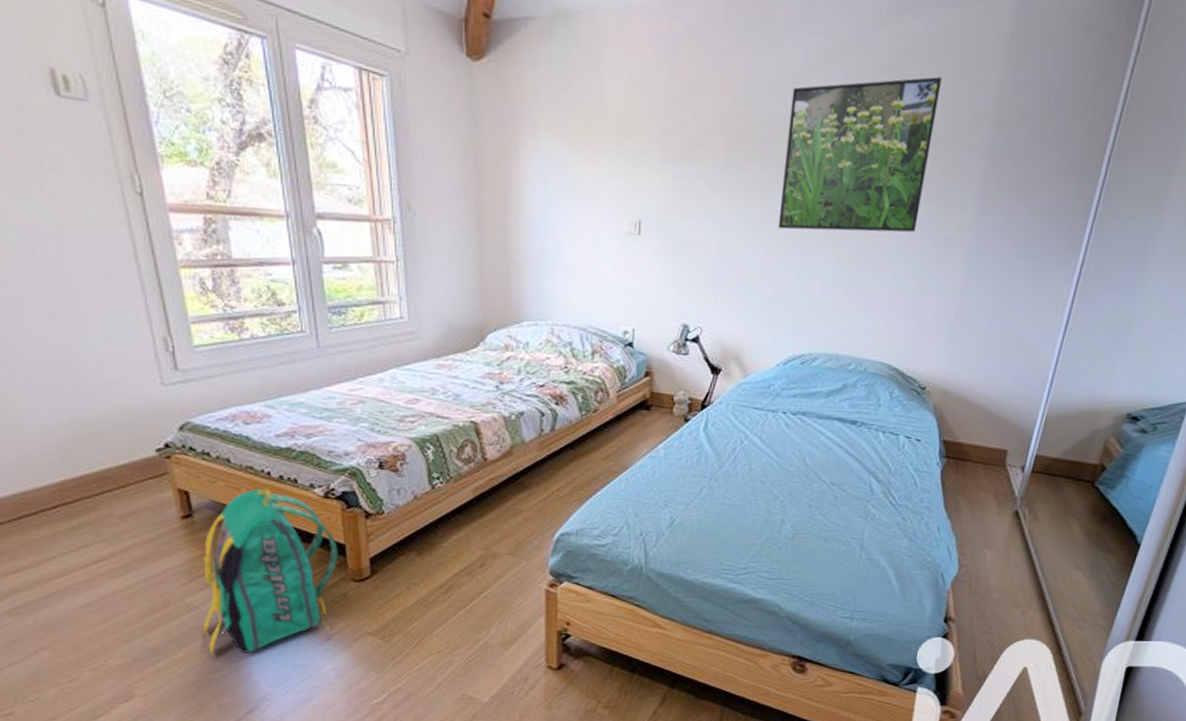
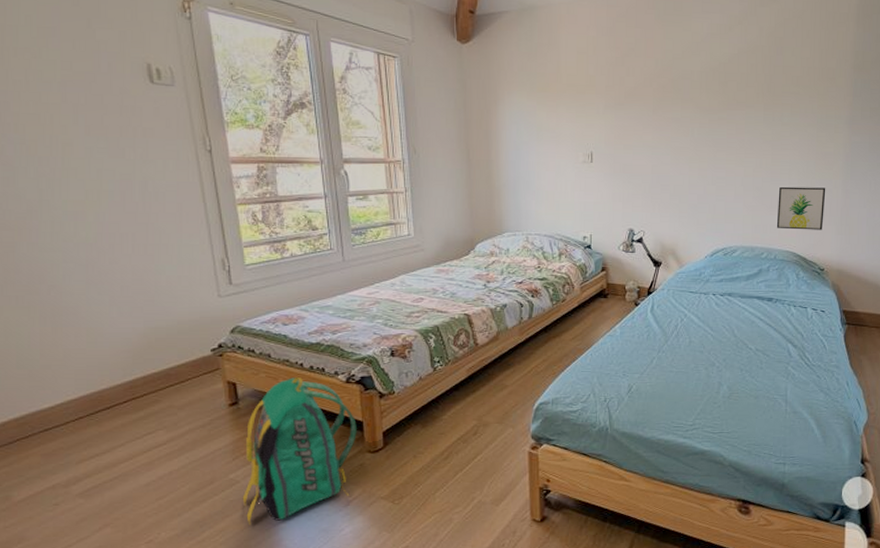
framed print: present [778,76,942,233] -> none [697,38,810,153]
wall art: none [870,278,940,338] -> present [776,186,826,230]

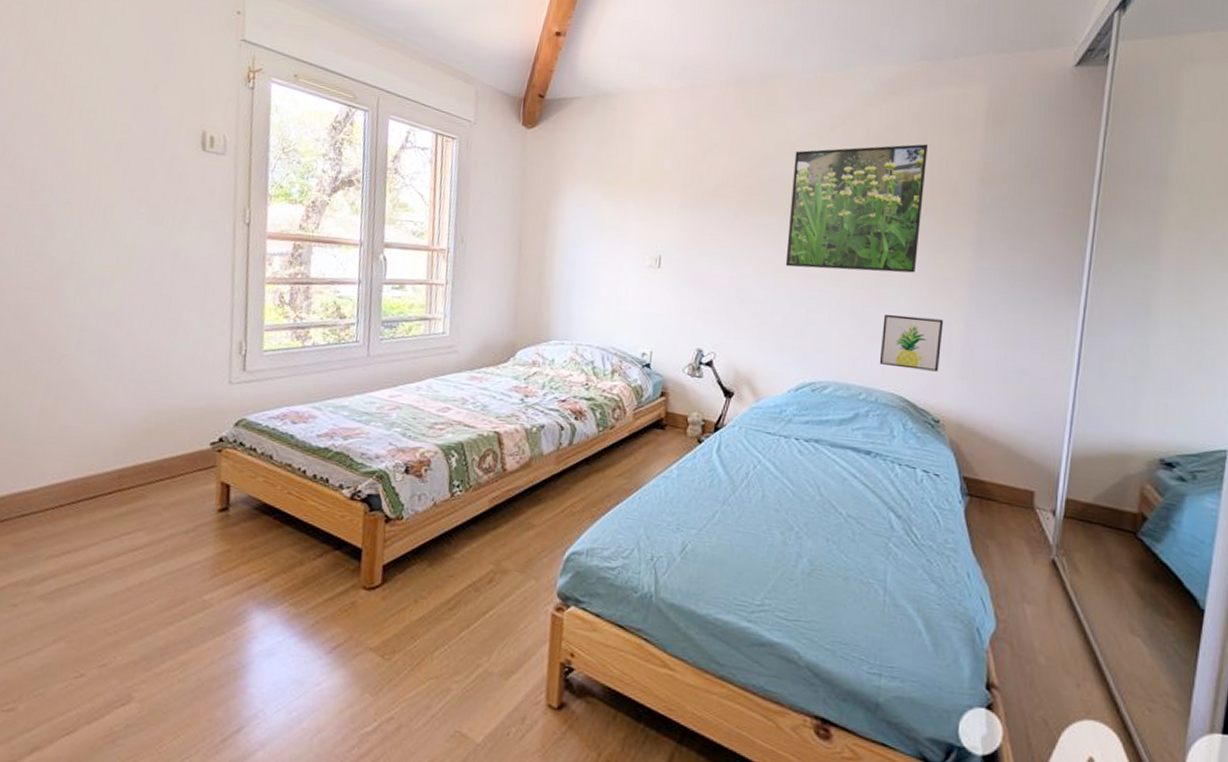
backpack: present [242,377,357,526] -> none [212,486,355,662]
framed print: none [697,38,810,153] -> present [785,144,928,273]

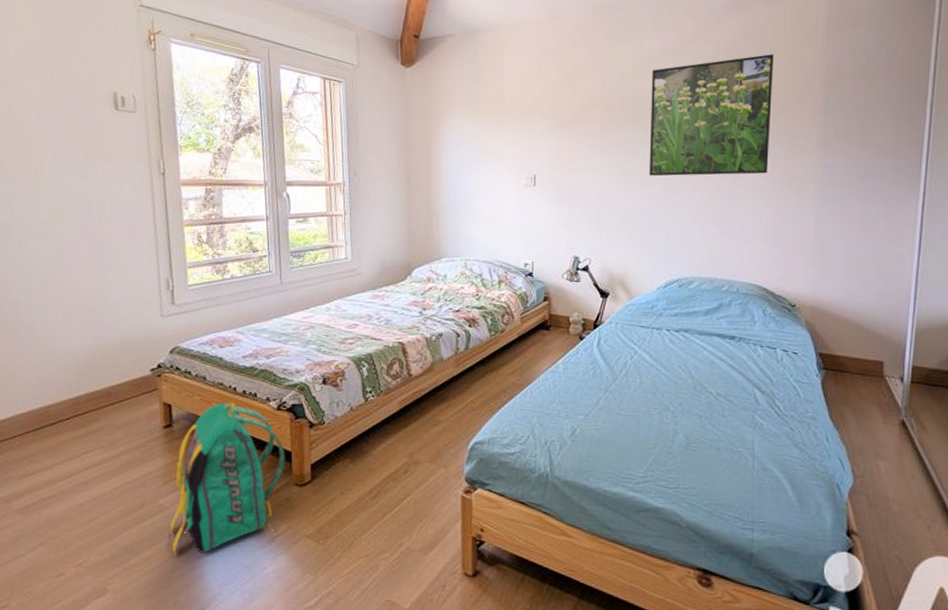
backpack: none [212,486,355,662] -> present [169,402,285,556]
wall art: present [879,314,944,372] -> none [738,212,795,261]

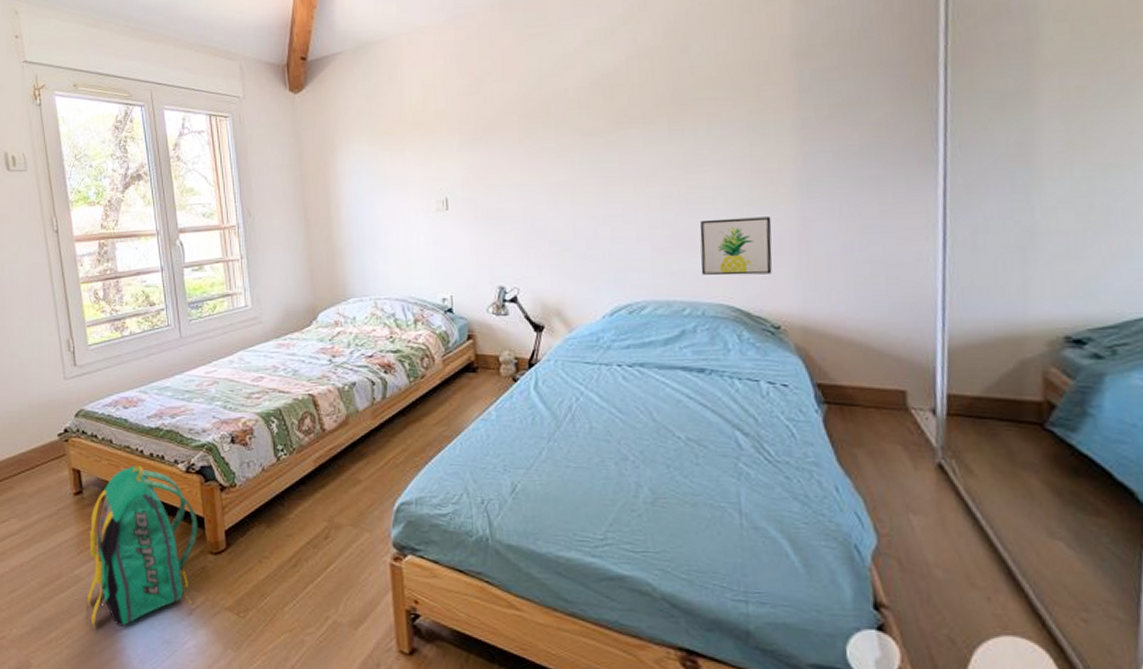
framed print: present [649,54,773,177] -> none [575,27,731,187]
wall art: none [738,212,795,261] -> present [699,216,772,276]

